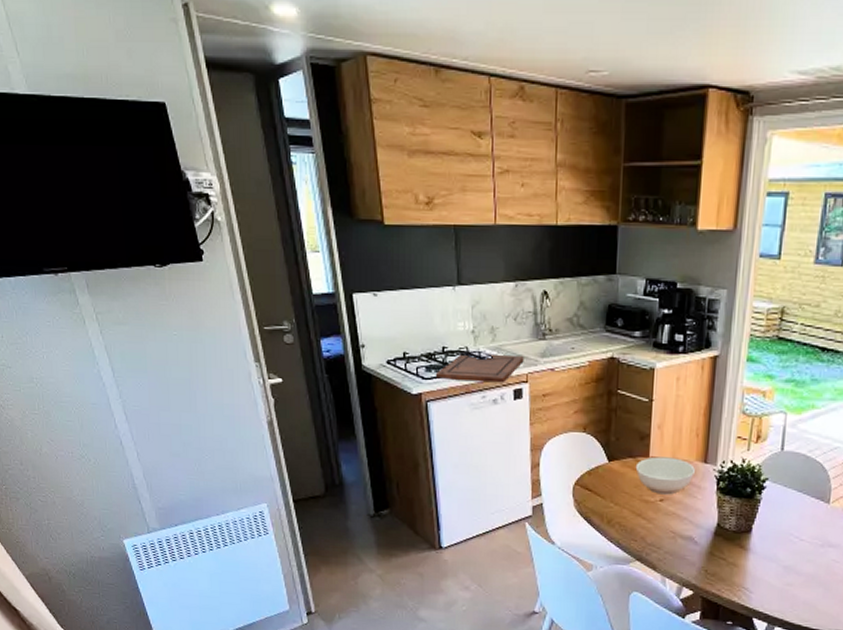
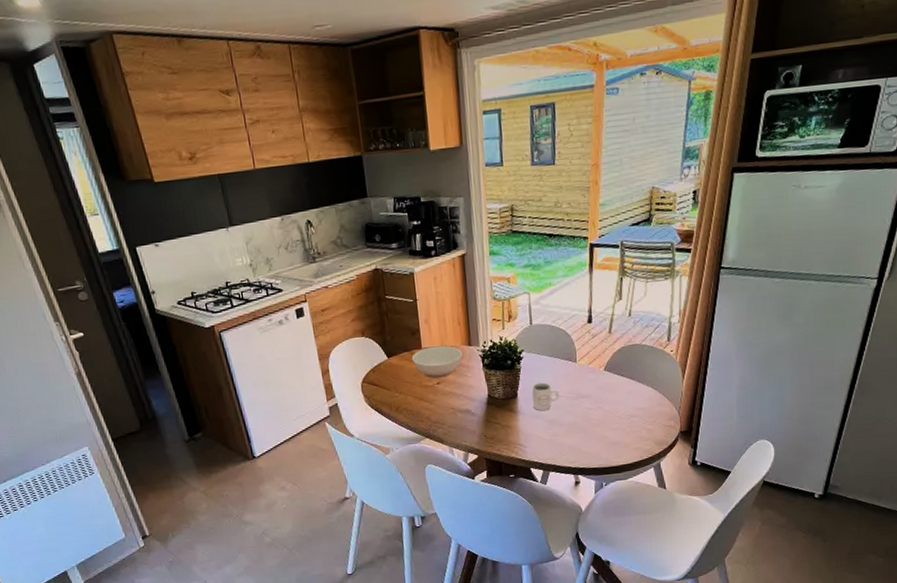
cutting board: present [435,352,524,383] -> none [223,278,300,311]
mug: none [768,520,803,555] -> present [531,382,560,411]

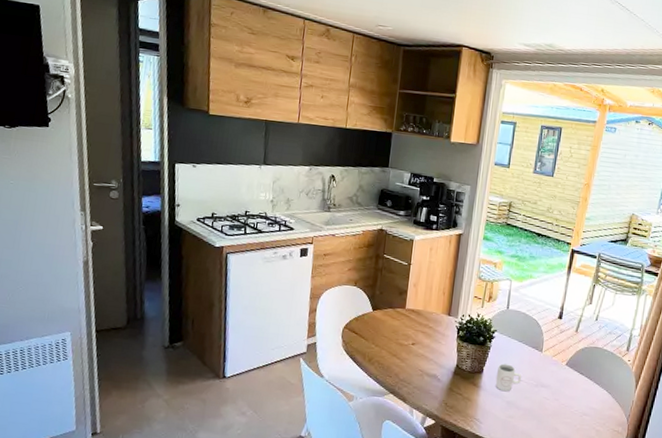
bowl: present [411,345,462,379] -> none [394,308,441,340]

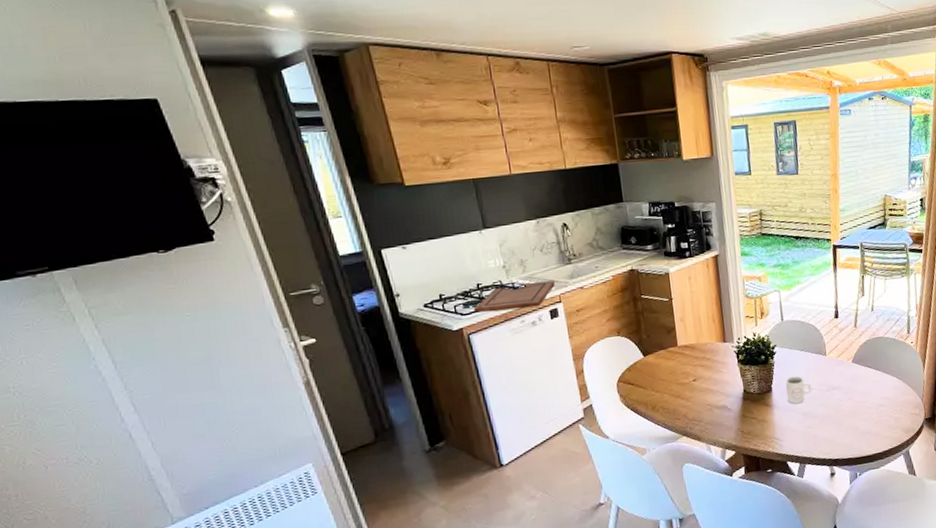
cutting board: none [236,217,312,243] -> present [473,280,555,313]

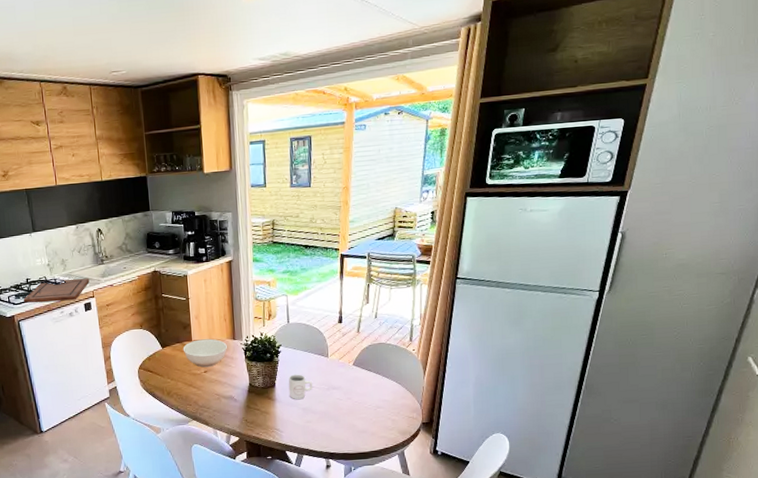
bowl: none [667,342,718,376] -> present [183,338,227,368]

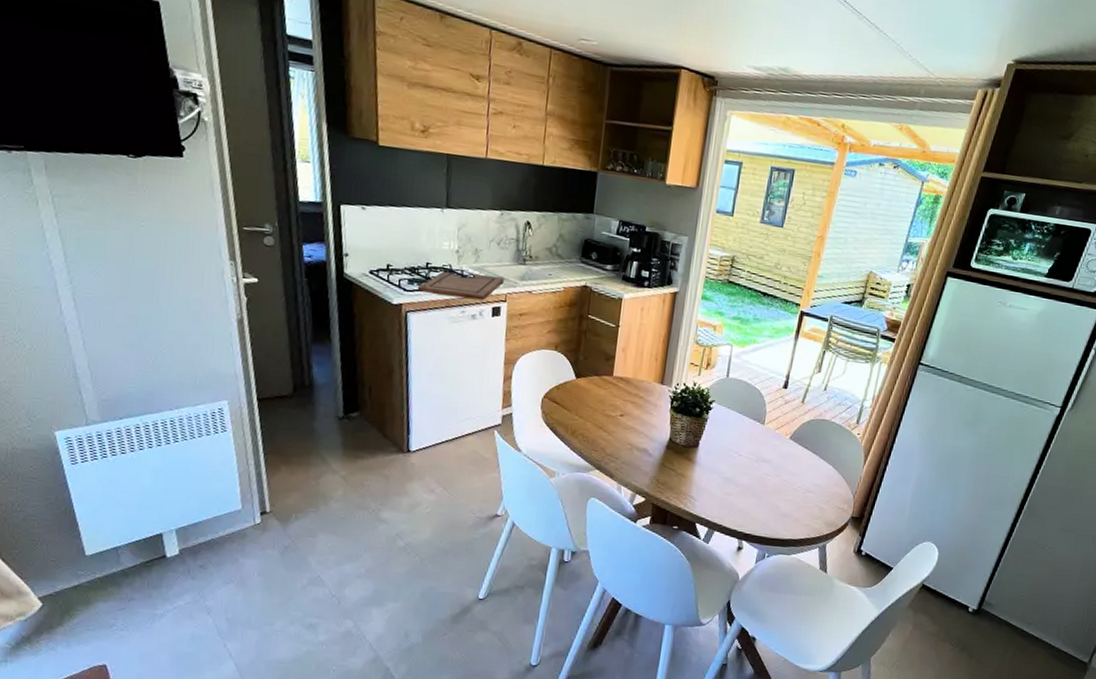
bowl: present [183,338,227,368] -> none [600,376,653,411]
mug: present [288,374,313,400] -> none [712,437,742,467]

